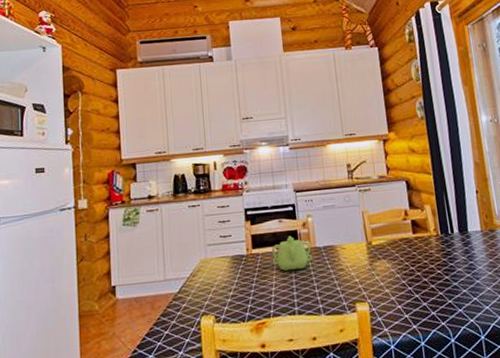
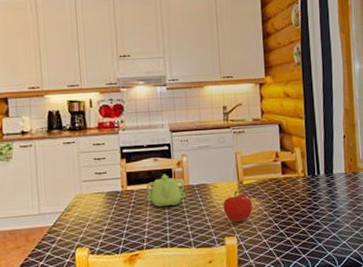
fruit: none [352,252,384,287] -> present [223,190,253,222]

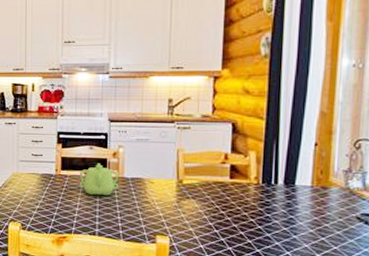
fruit: present [223,190,253,222] -> none [158,189,191,222]

